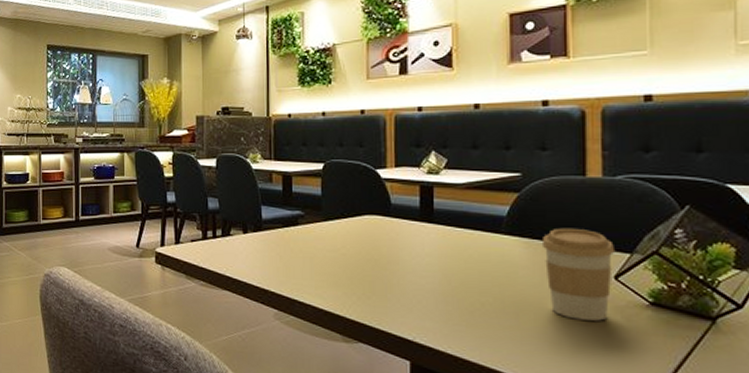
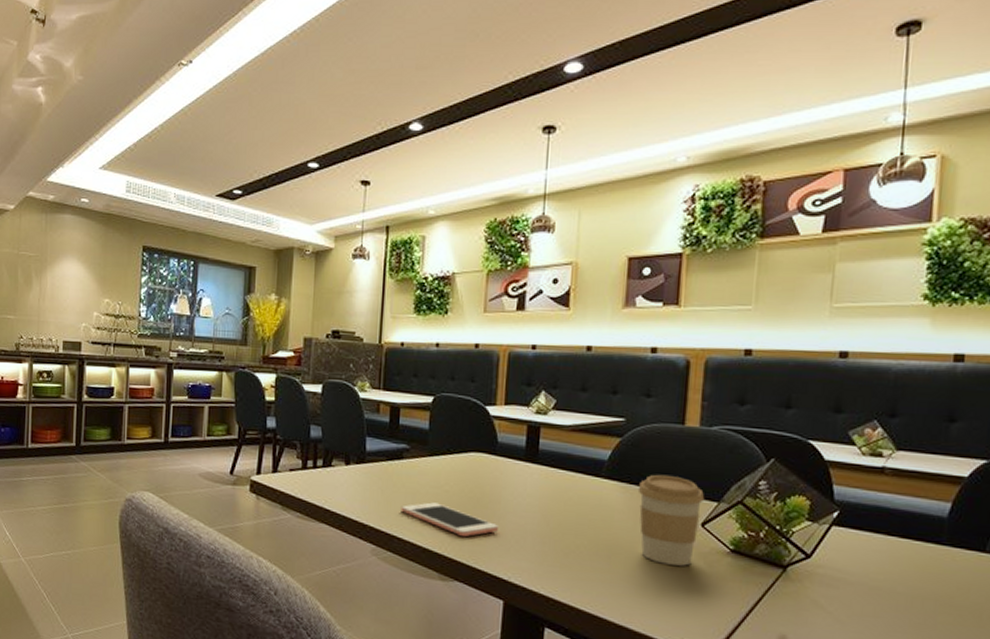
cell phone: none [300,266,398,299] -> present [401,502,498,537]

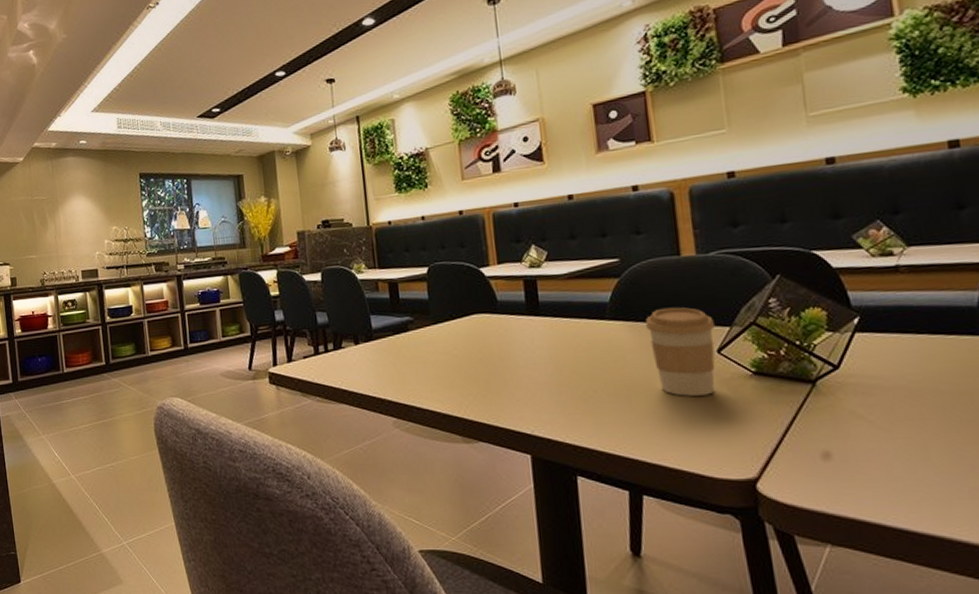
cell phone: present [401,502,498,537] -> none [414,368,513,398]

